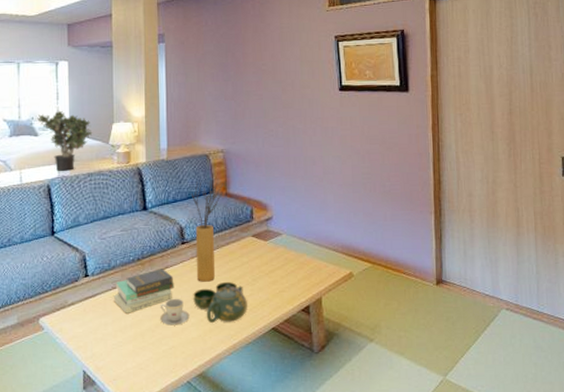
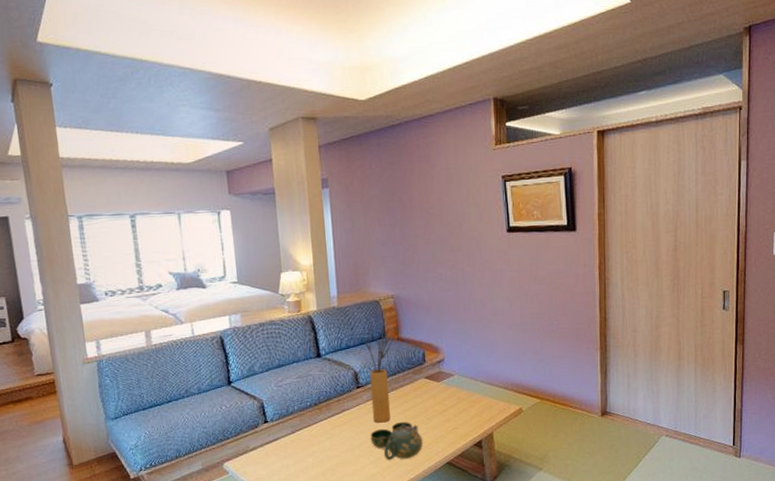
potted plant: present [37,110,93,171] -> none [204,261,261,322]
books: present [113,269,174,314] -> none [293,412,352,455]
teacup: present [160,298,190,326] -> none [339,439,368,465]

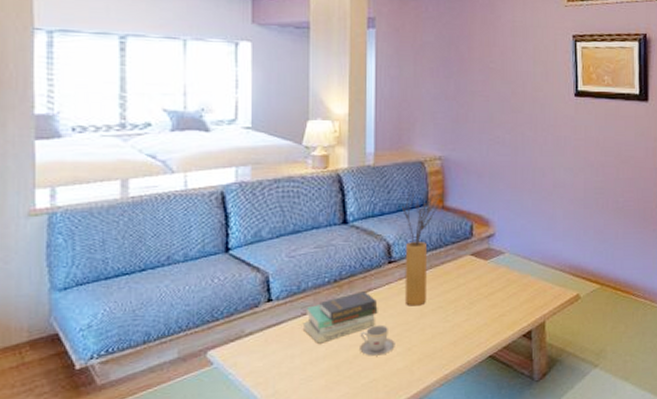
books: none [293,412,352,455] -> present [302,291,378,344]
teacup: none [339,439,368,465] -> present [360,324,395,356]
tea set: present [370,421,423,460] -> none [400,305,462,352]

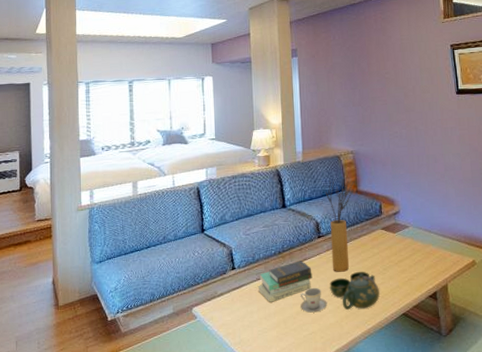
tea set: none [400,305,462,352] -> present [330,271,380,310]

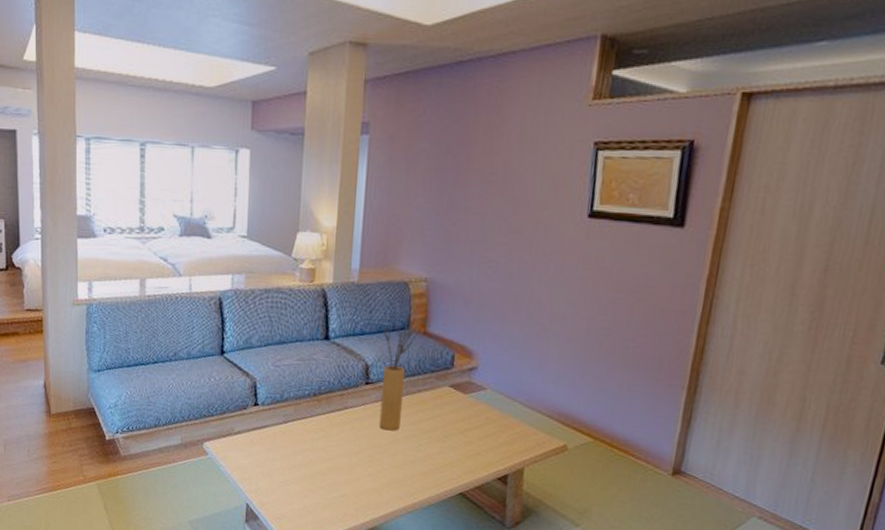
books: present [257,261,313,302] -> none [283,408,353,452]
teacup: present [300,287,327,313] -> none [333,443,367,473]
tea set: present [330,271,380,310] -> none [372,433,435,479]

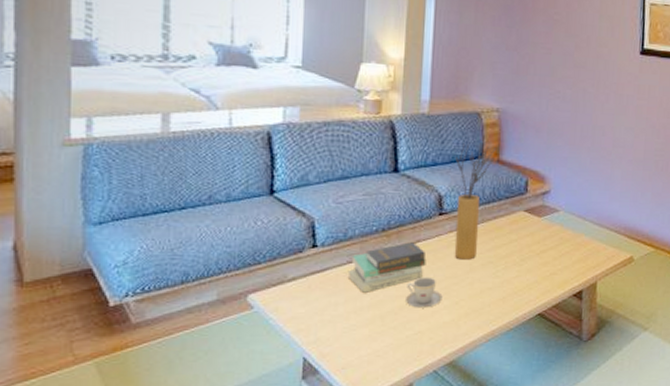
books: none [283,408,353,452] -> present [347,242,427,293]
teacup: none [333,443,367,473] -> present [406,277,443,308]

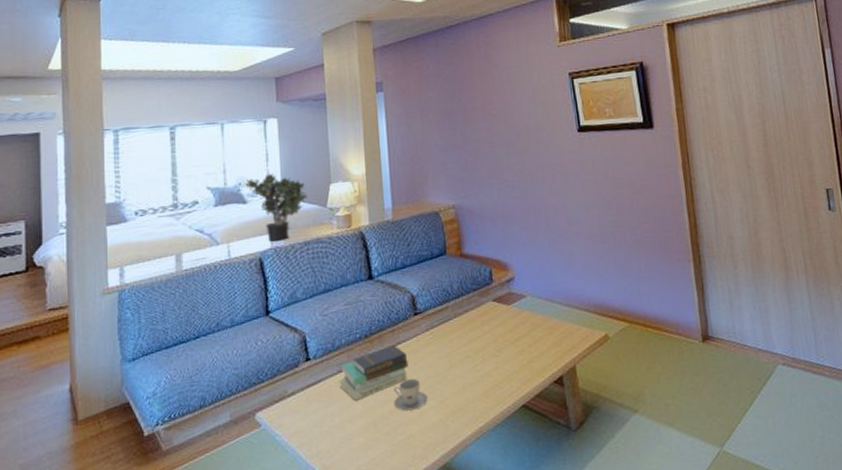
potted plant: none [257,38,333,117] -> present [245,173,308,242]
vase: present [454,142,495,260] -> none [421,240,458,358]

